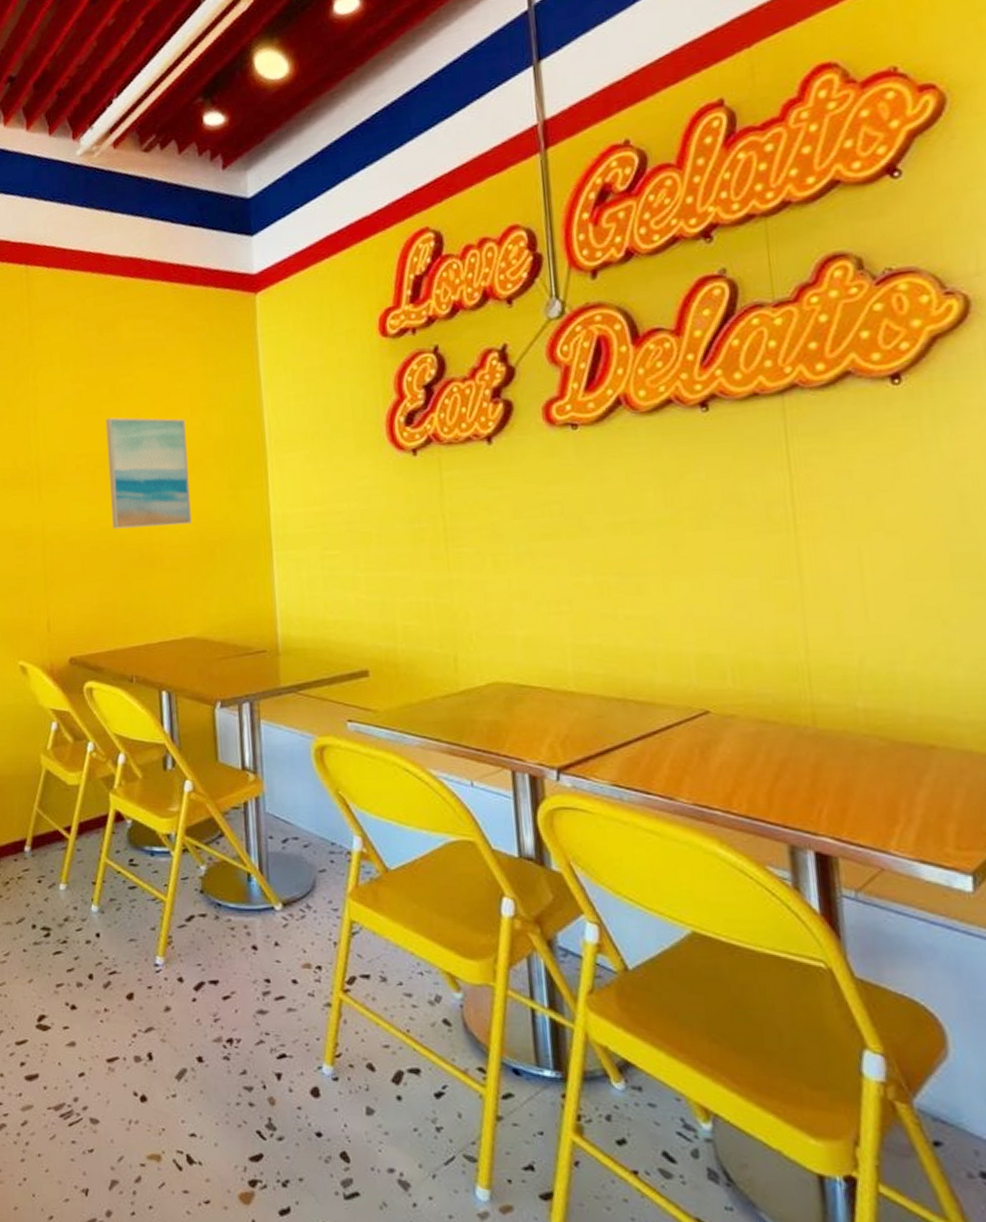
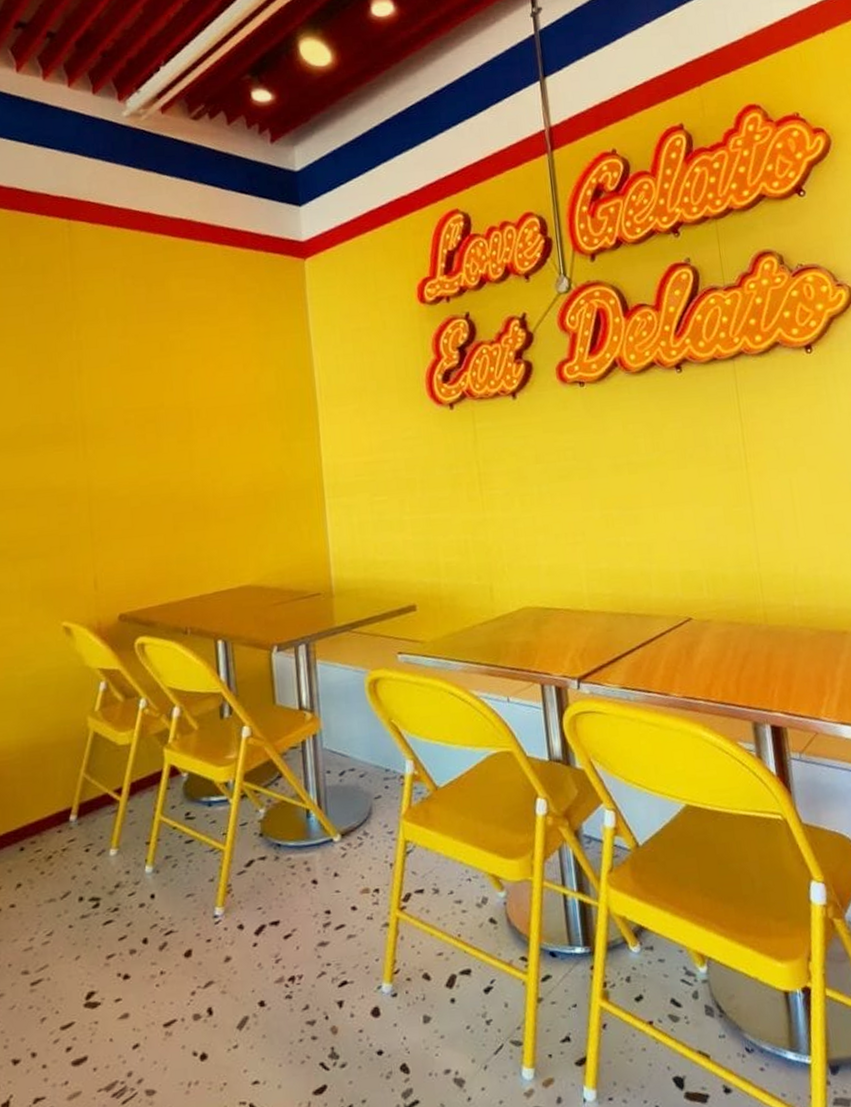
wall art: present [105,417,192,529] -> none [155,373,246,483]

